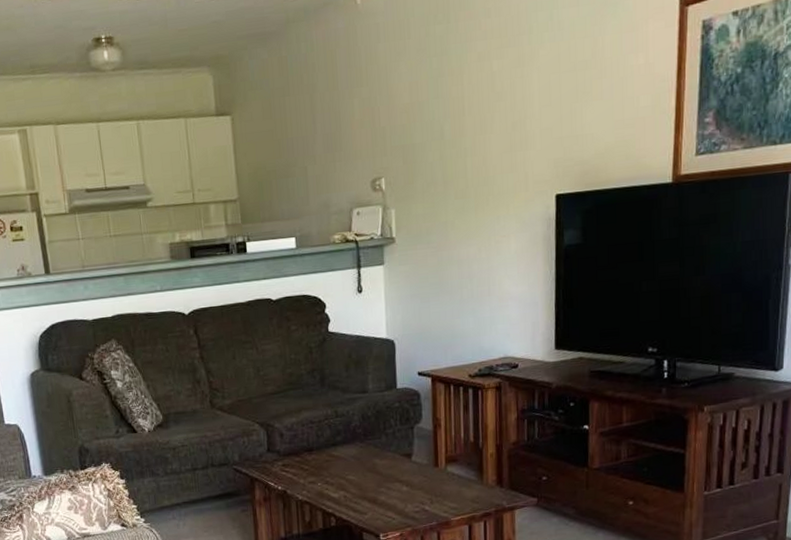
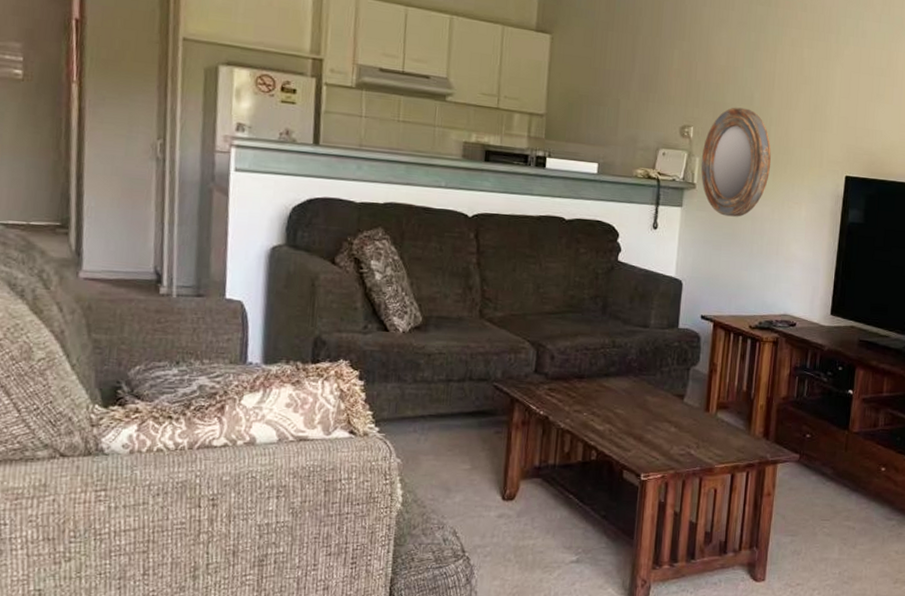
home mirror: none [396,144,471,266] -> present [700,107,771,217]

